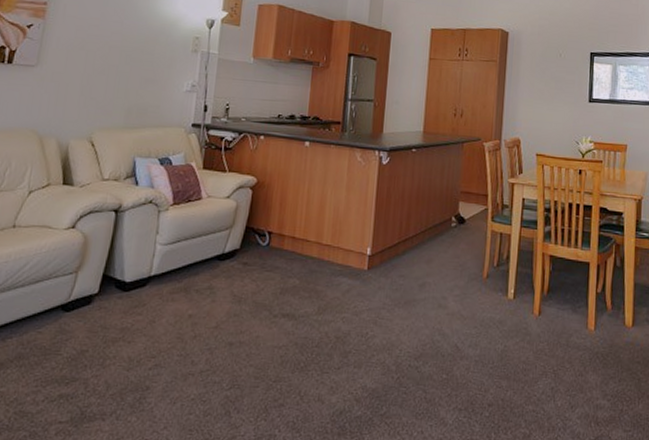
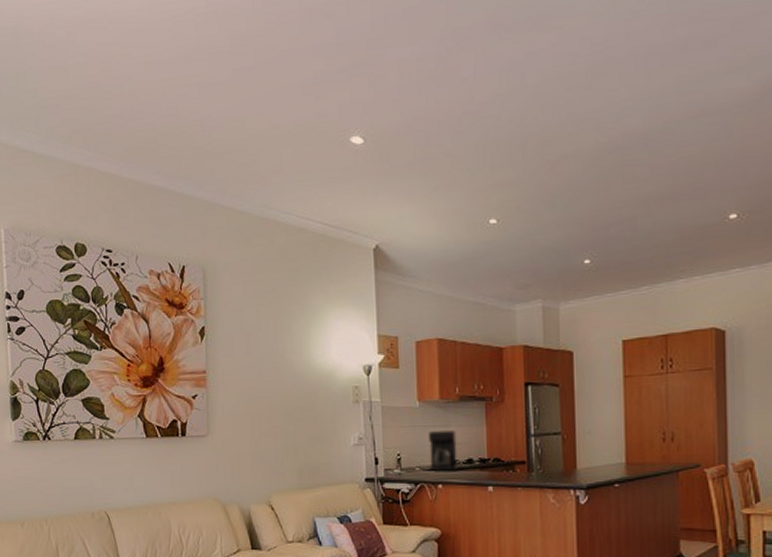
coffee maker: none [252,86,284,124] -> present [427,431,459,471]

